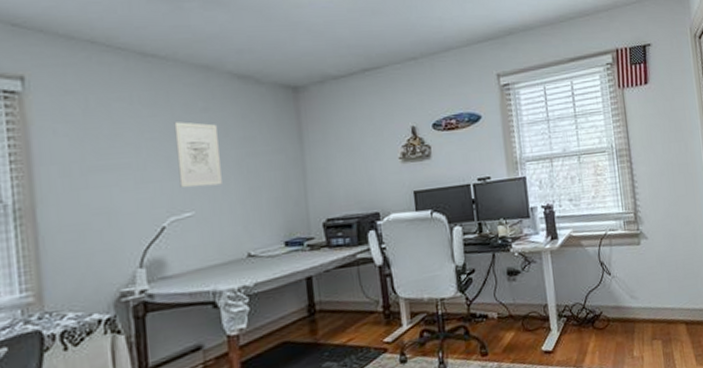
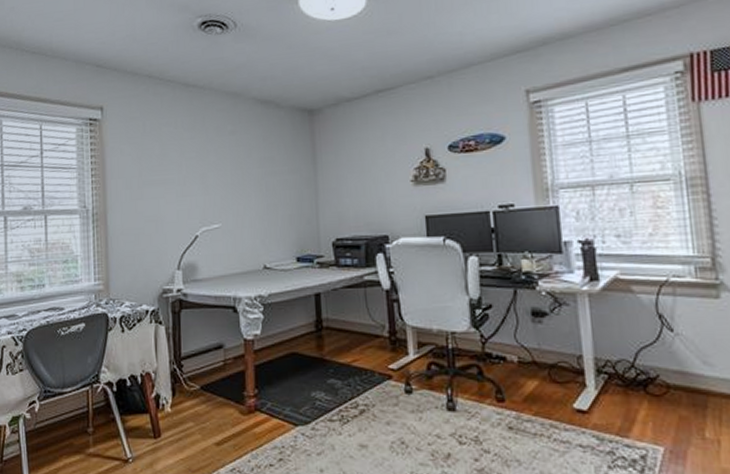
wall art: present [174,122,222,188] -> none [208,143,244,202]

